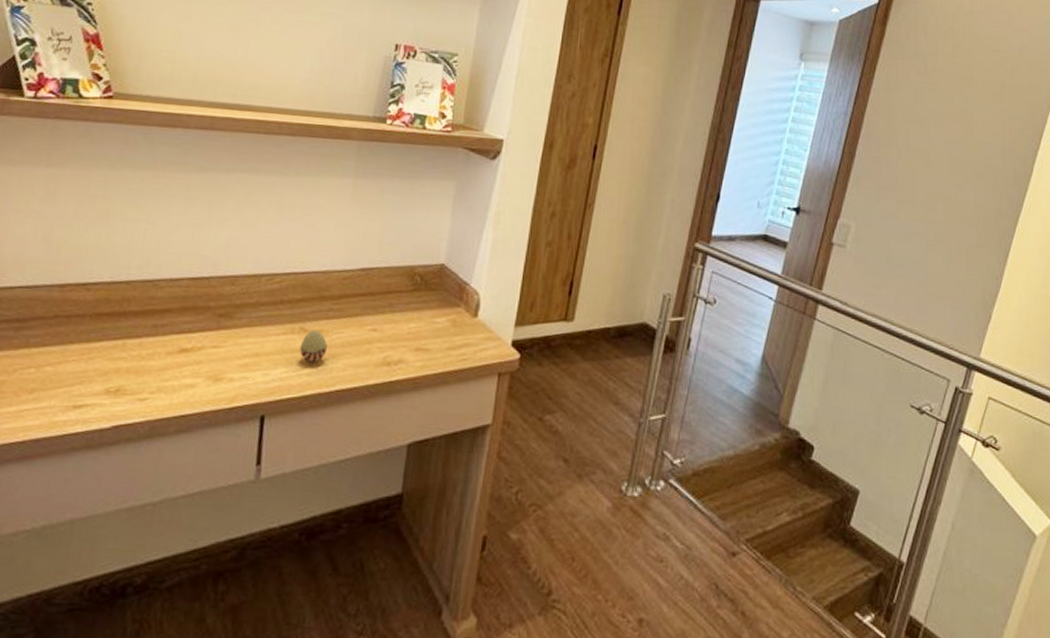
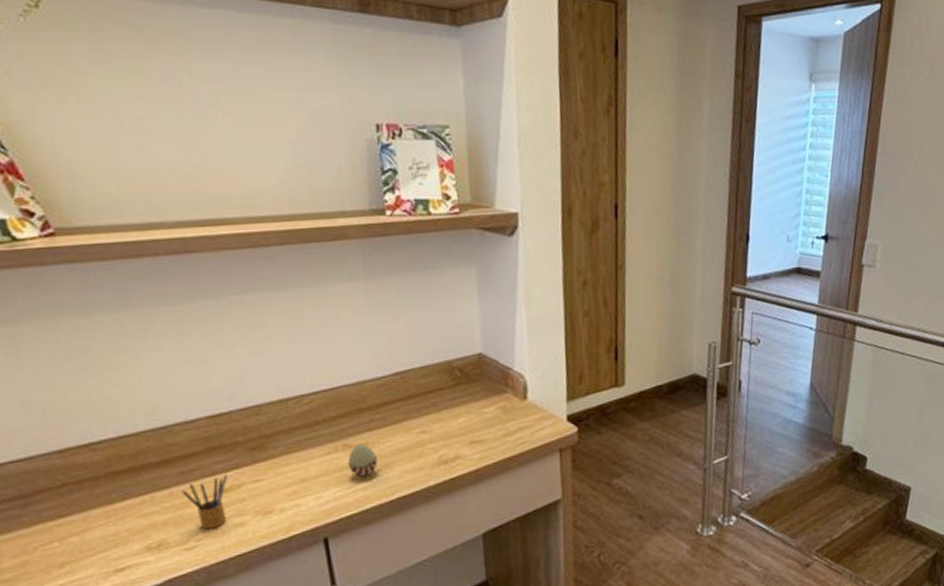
pencil box: none [149,334,193,385] -> present [181,473,228,530]

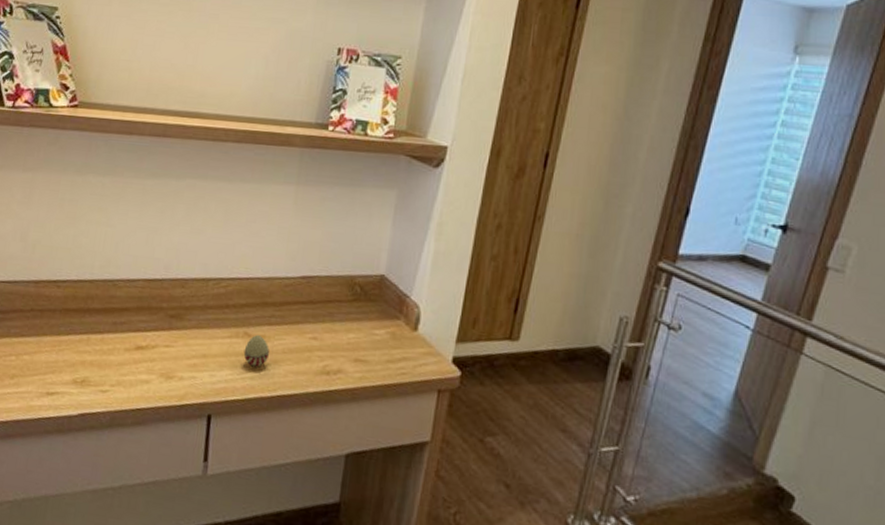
pencil box: present [181,473,228,530] -> none [110,333,147,379]

